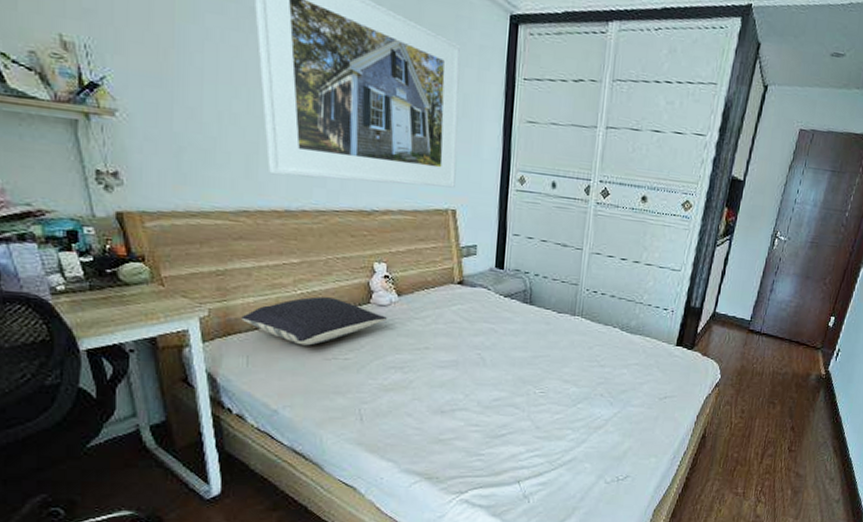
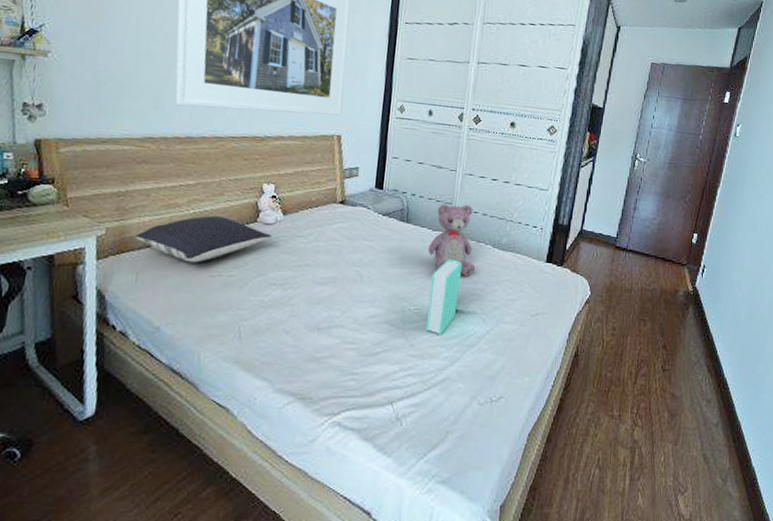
book: none [551,343,589,419] -> present [425,260,463,336]
teddy bear: none [552,285,603,361] -> present [428,204,476,277]

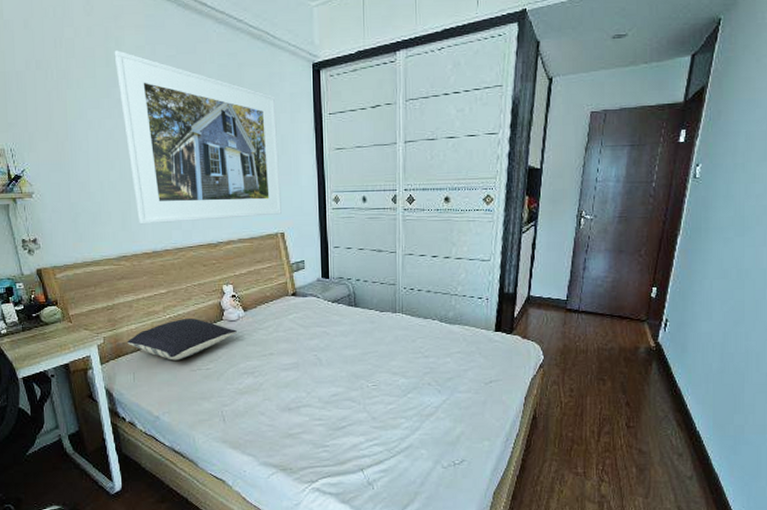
book: present [425,260,463,336] -> none [384,337,413,409]
teddy bear: present [428,204,476,277] -> none [378,283,425,353]

